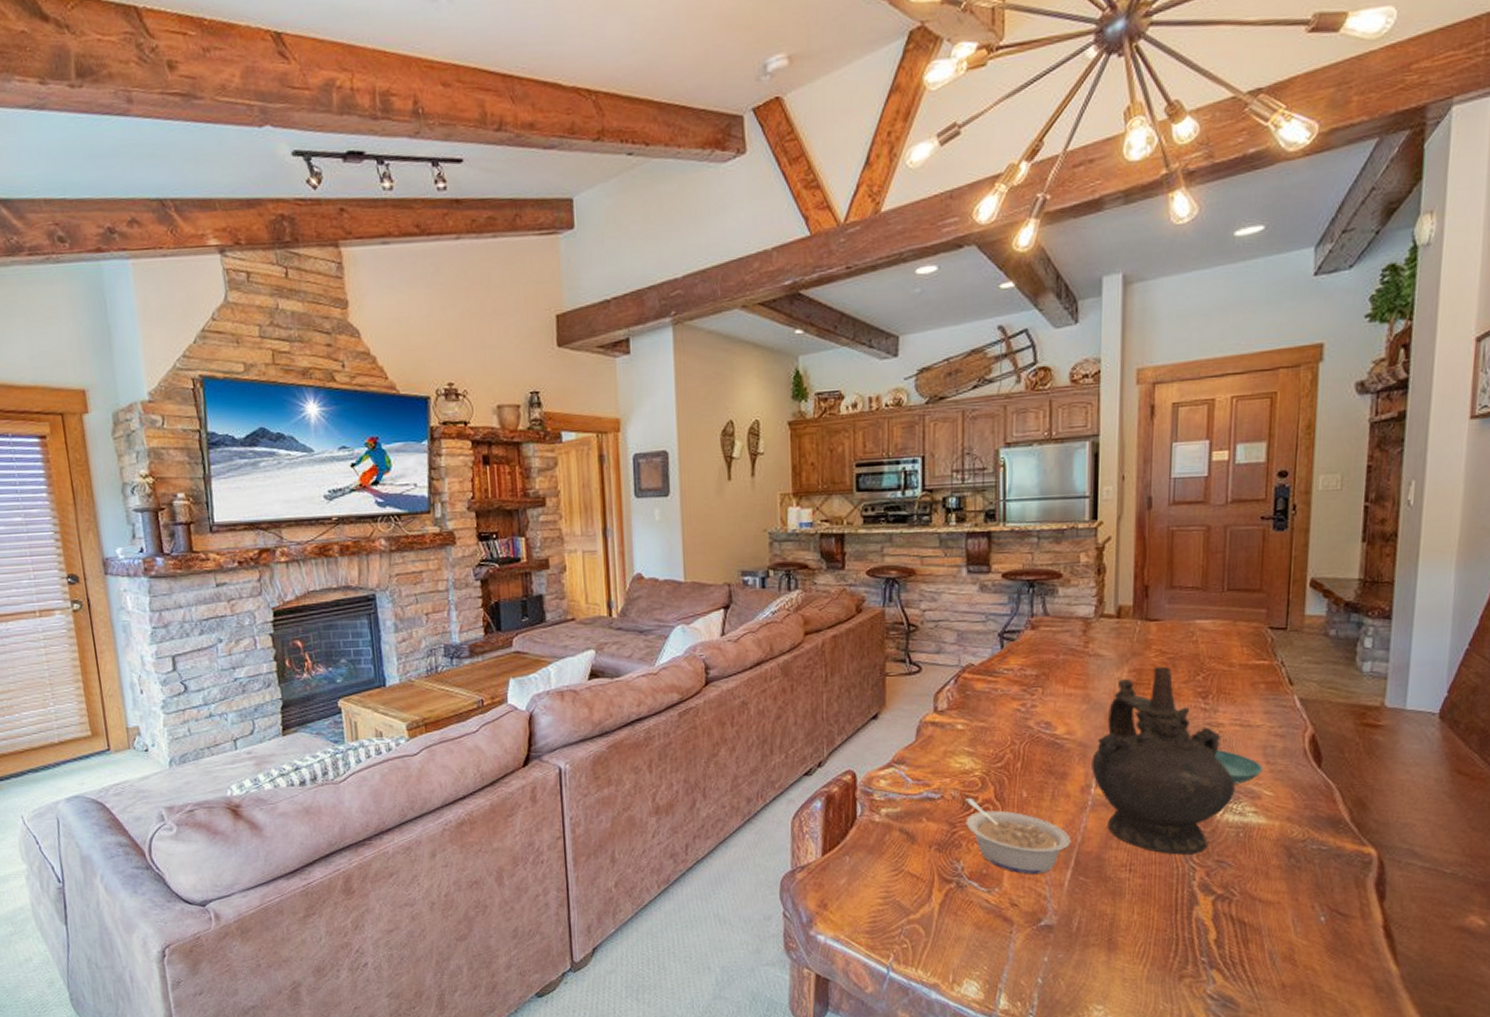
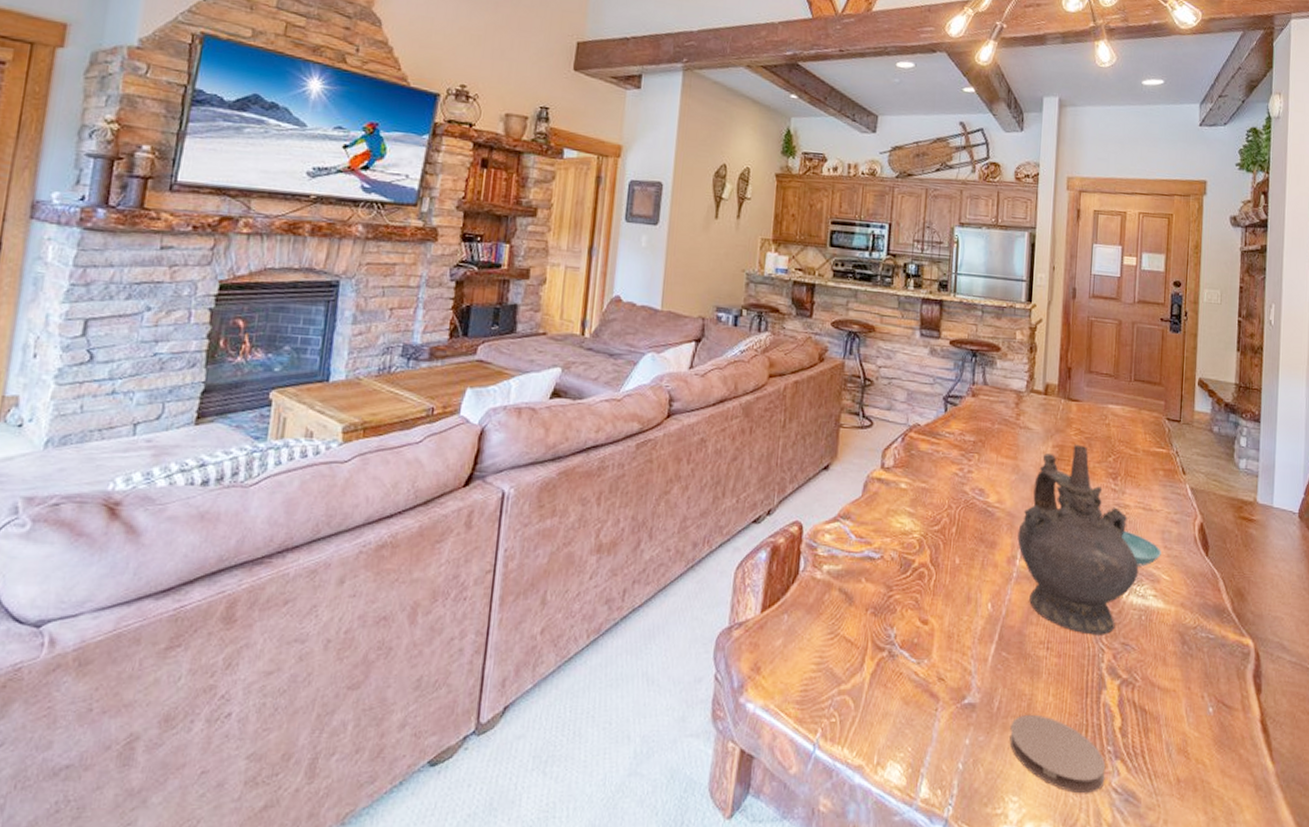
legume: present [964,798,1071,875] -> none [902,561,997,647]
coaster: none [1091,932,1200,1001] -> present [1009,714,1106,794]

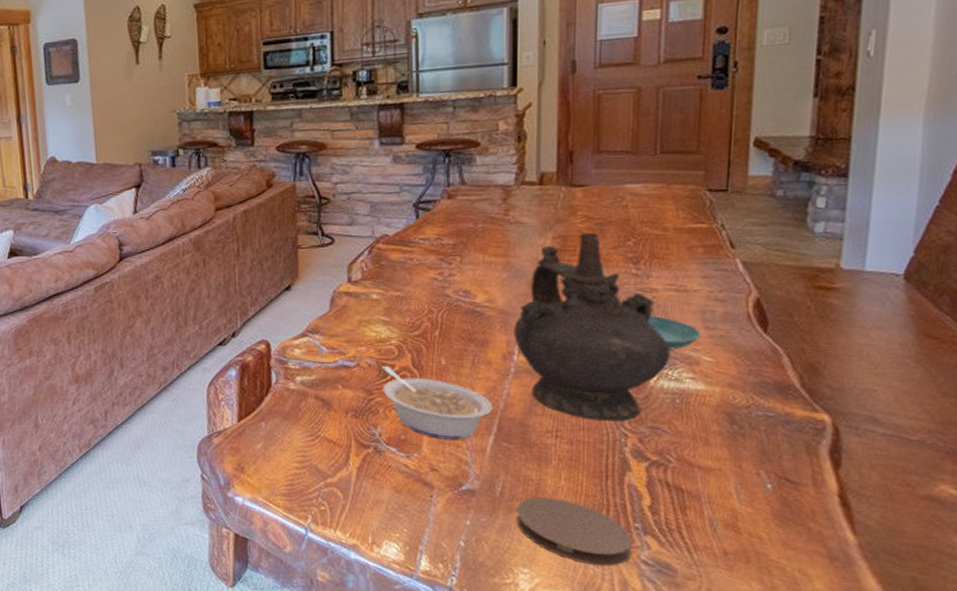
legume: none [902,561,997,647] -> present [381,366,493,441]

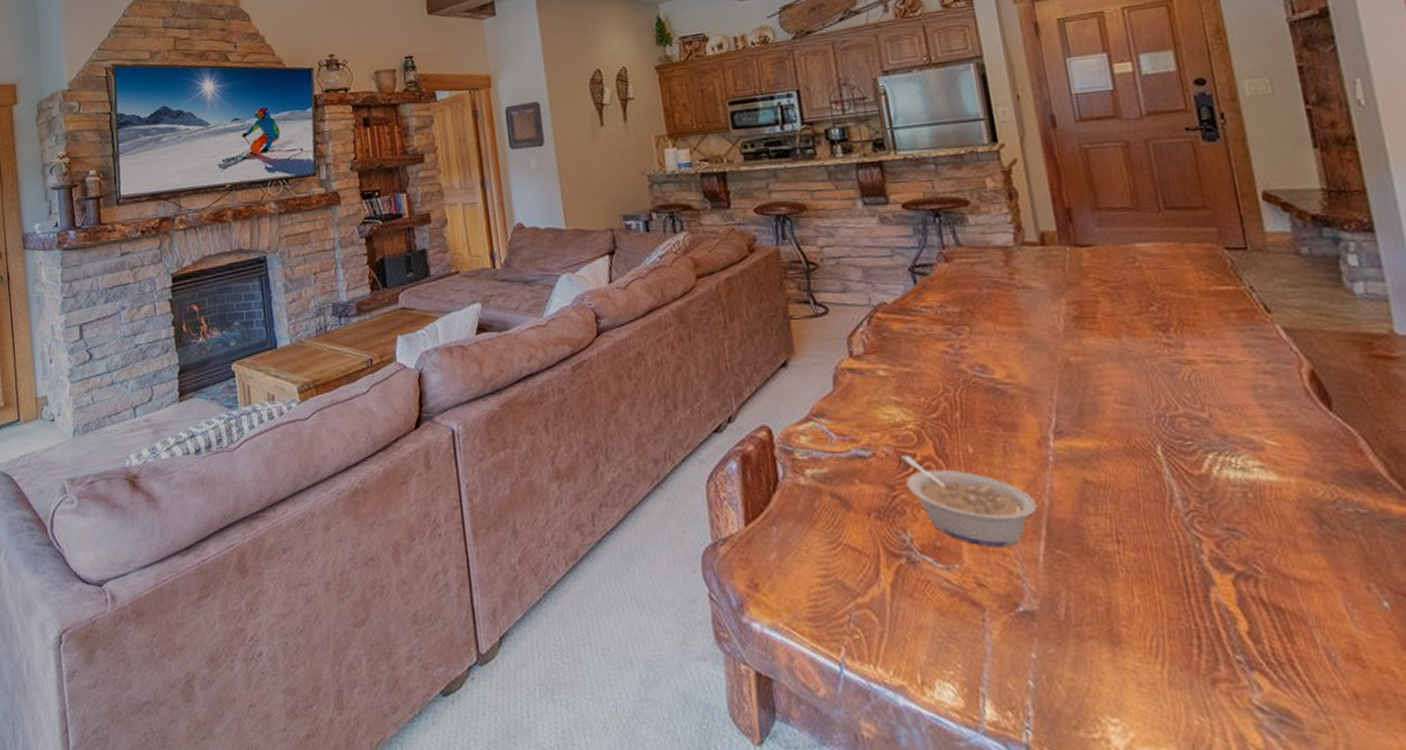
ceremonial vessel: present [514,232,671,421] -> none [1043,296,1229,522]
coaster: present [516,497,633,566] -> none [1088,620,1241,714]
saucer: present [647,315,701,350] -> none [1192,391,1259,433]

